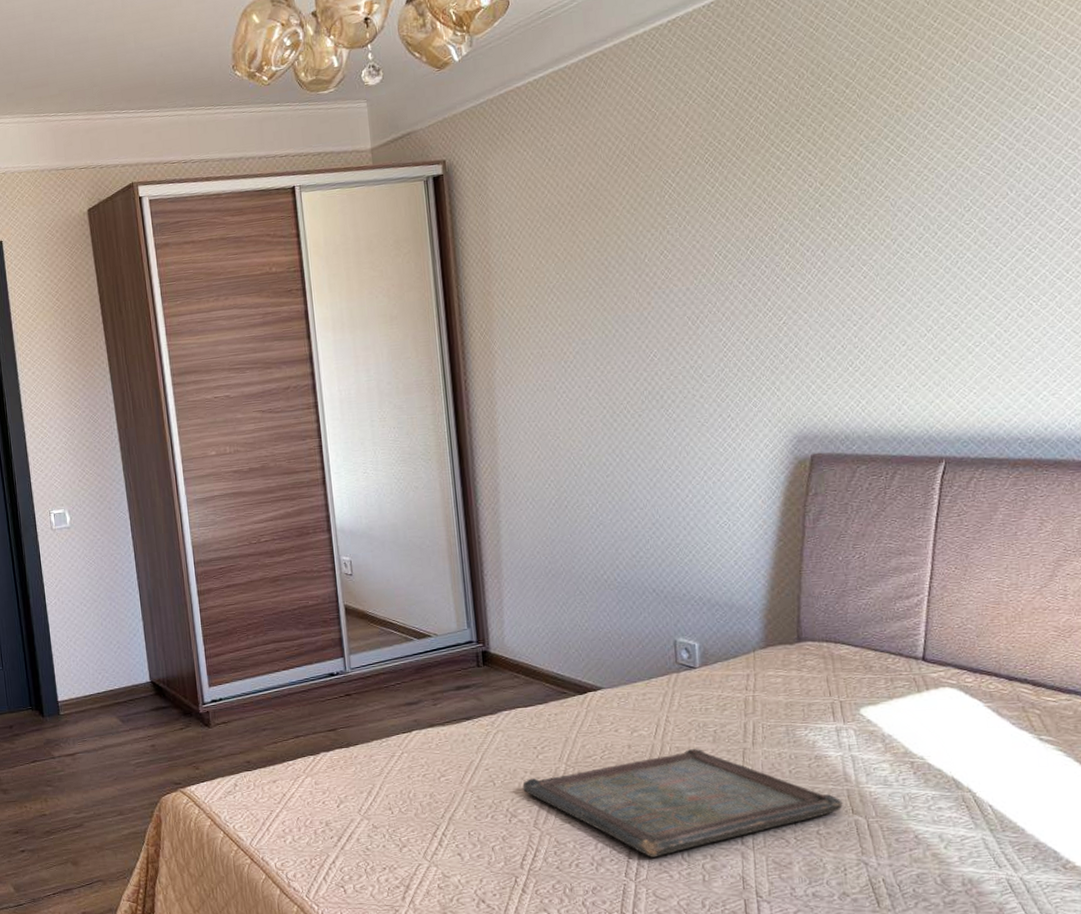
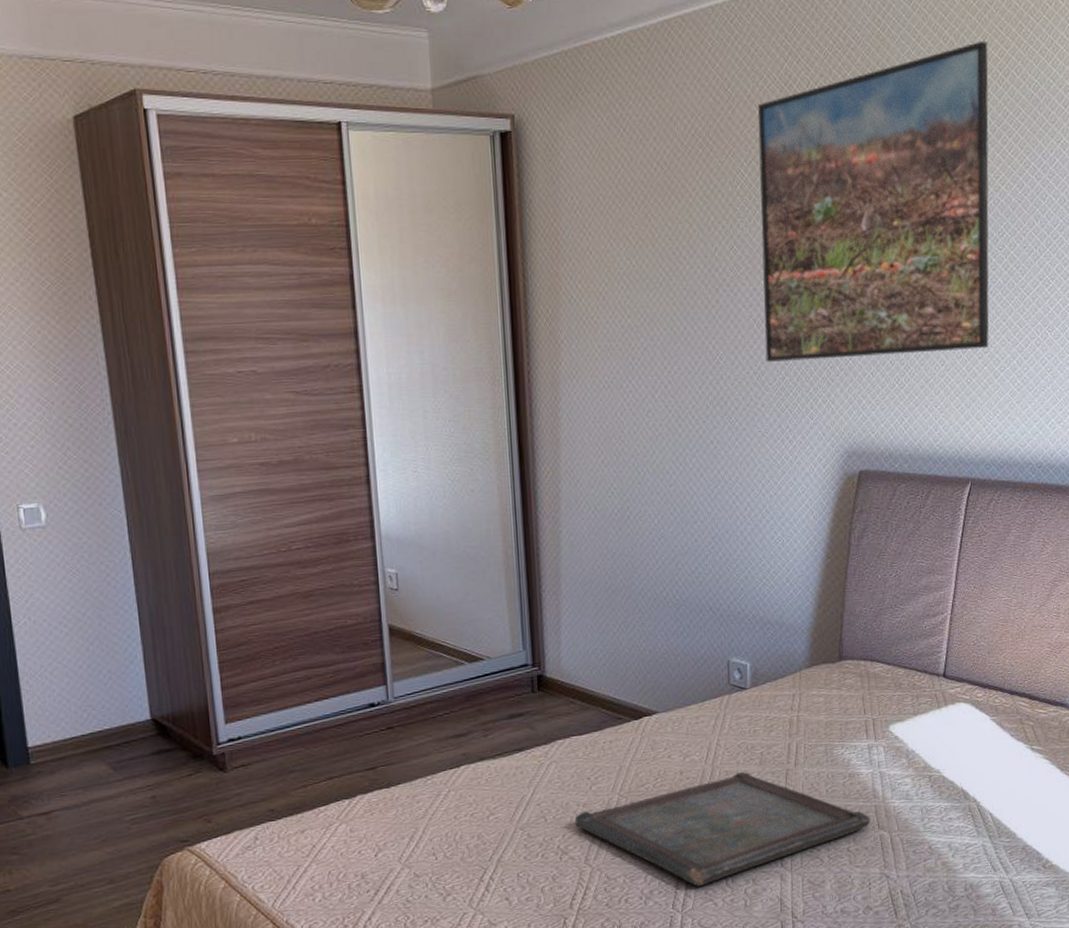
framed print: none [684,21,959,356] -> present [757,40,989,362]

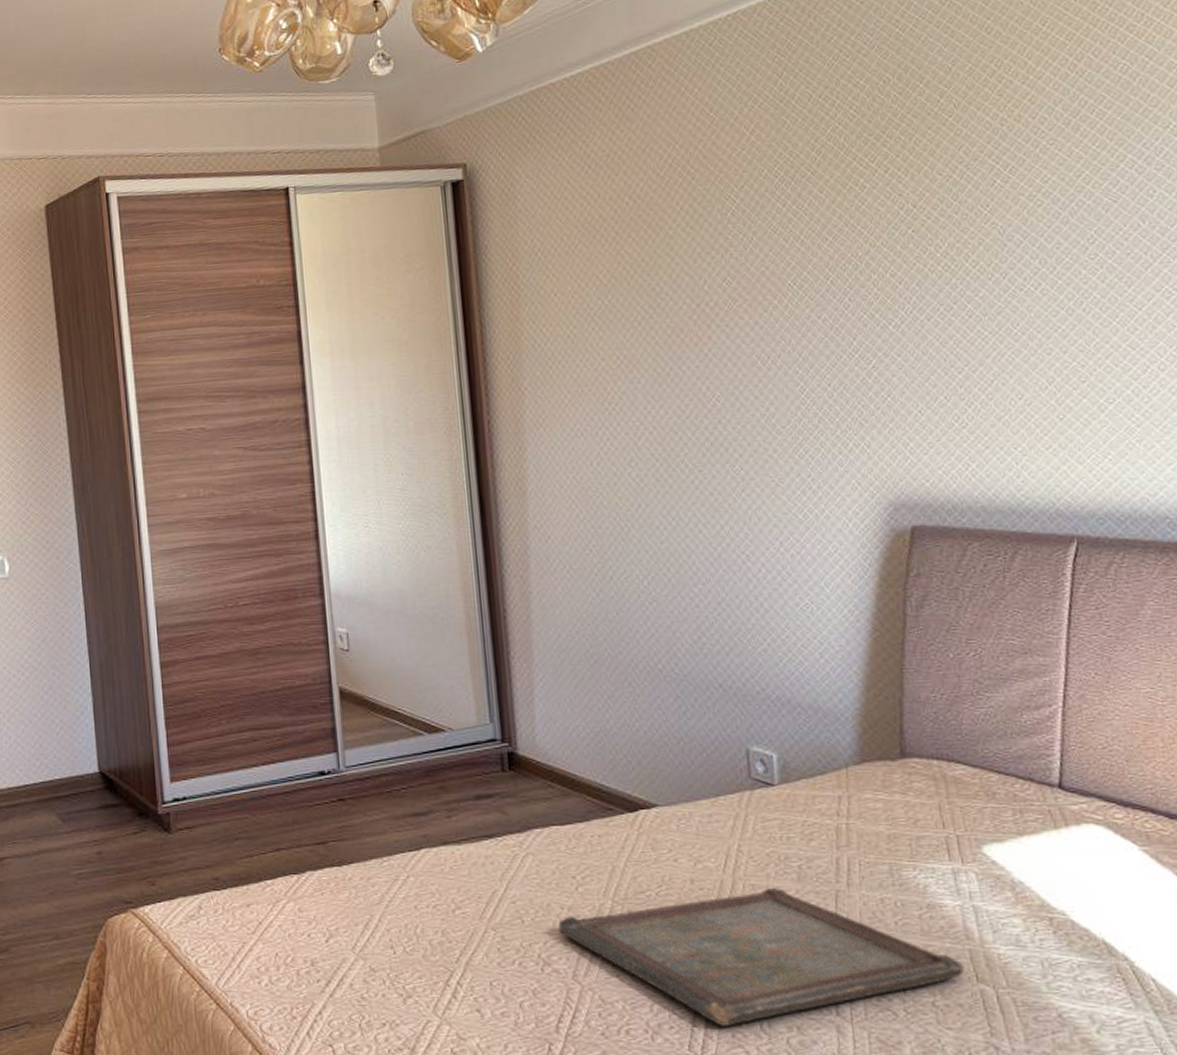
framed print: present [757,40,989,362] -> none [748,25,1088,402]

